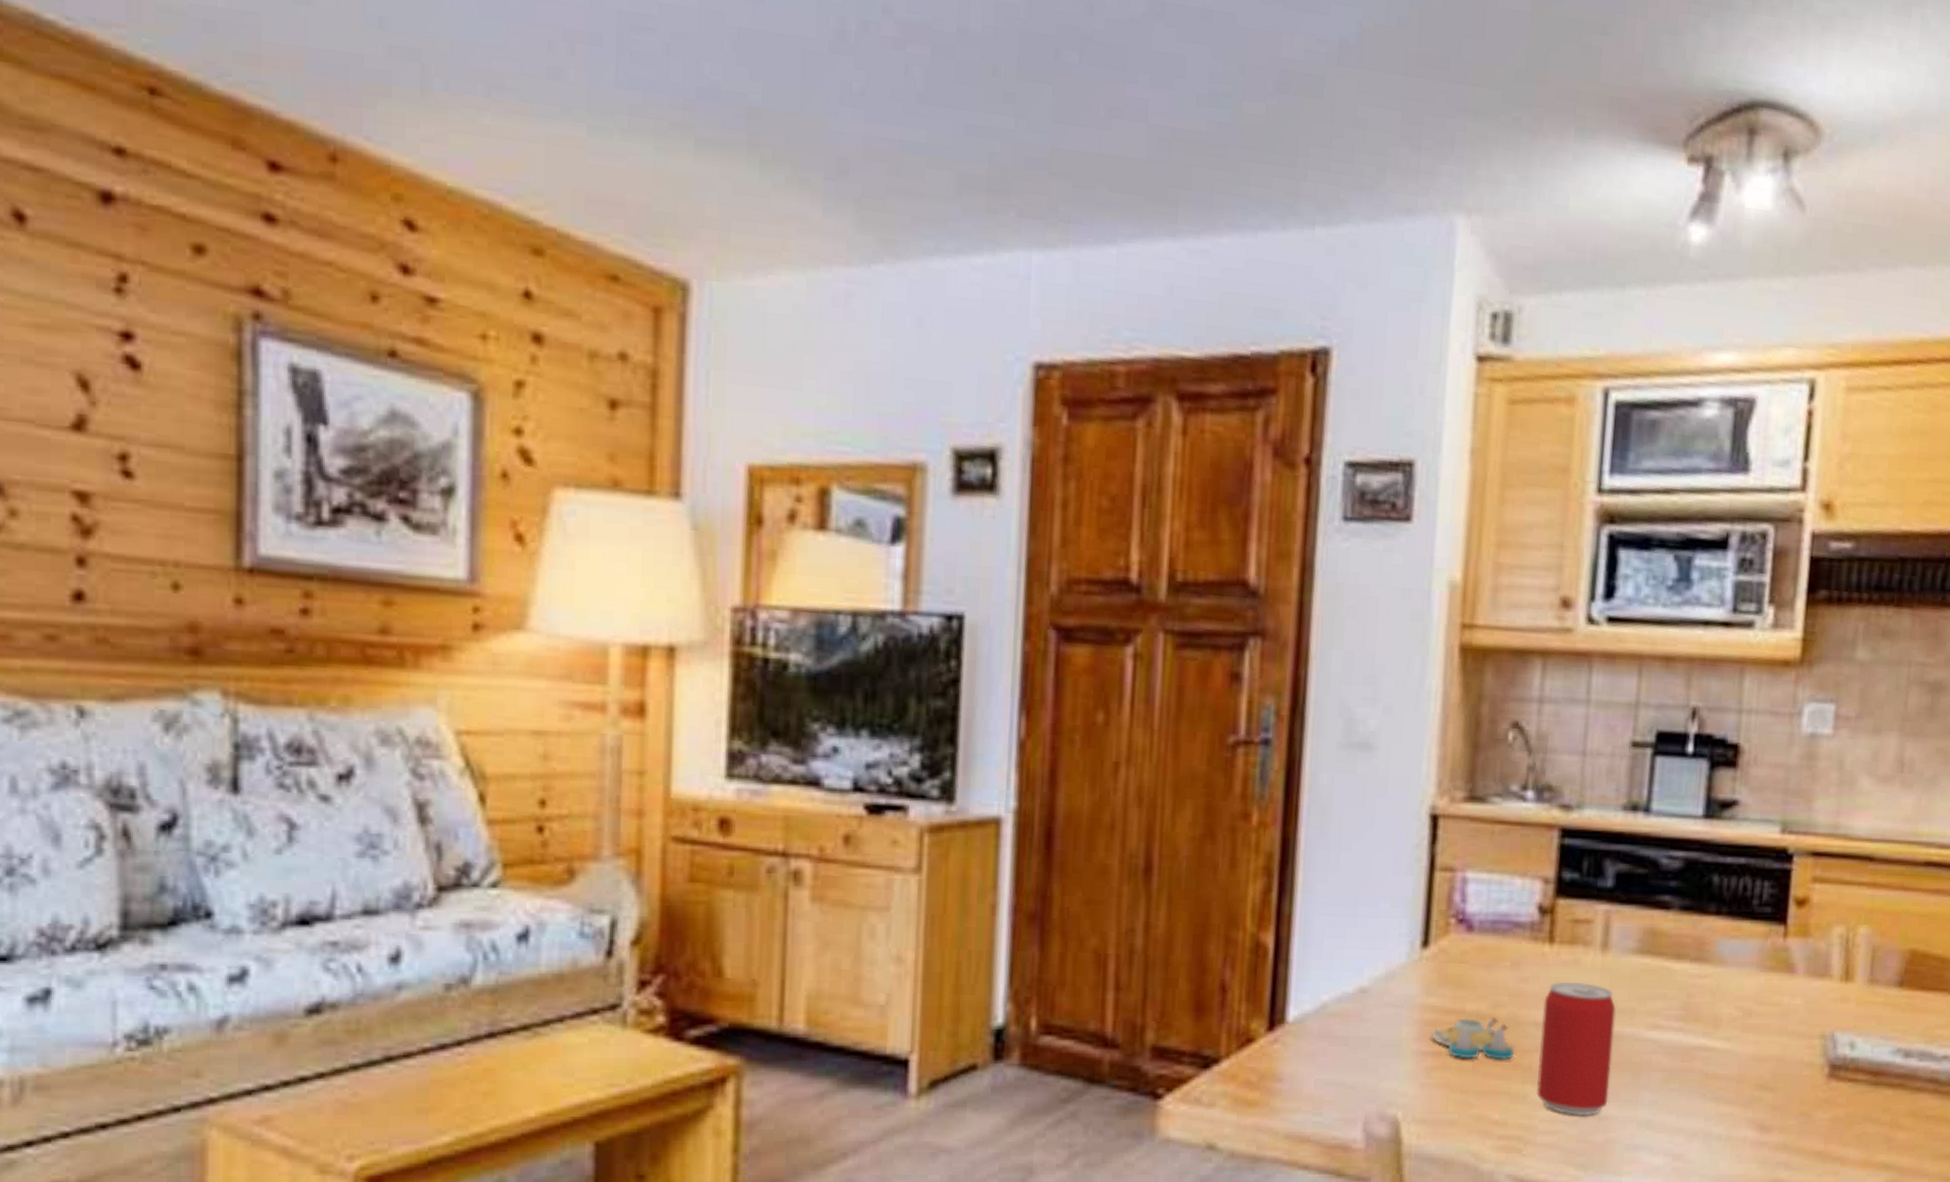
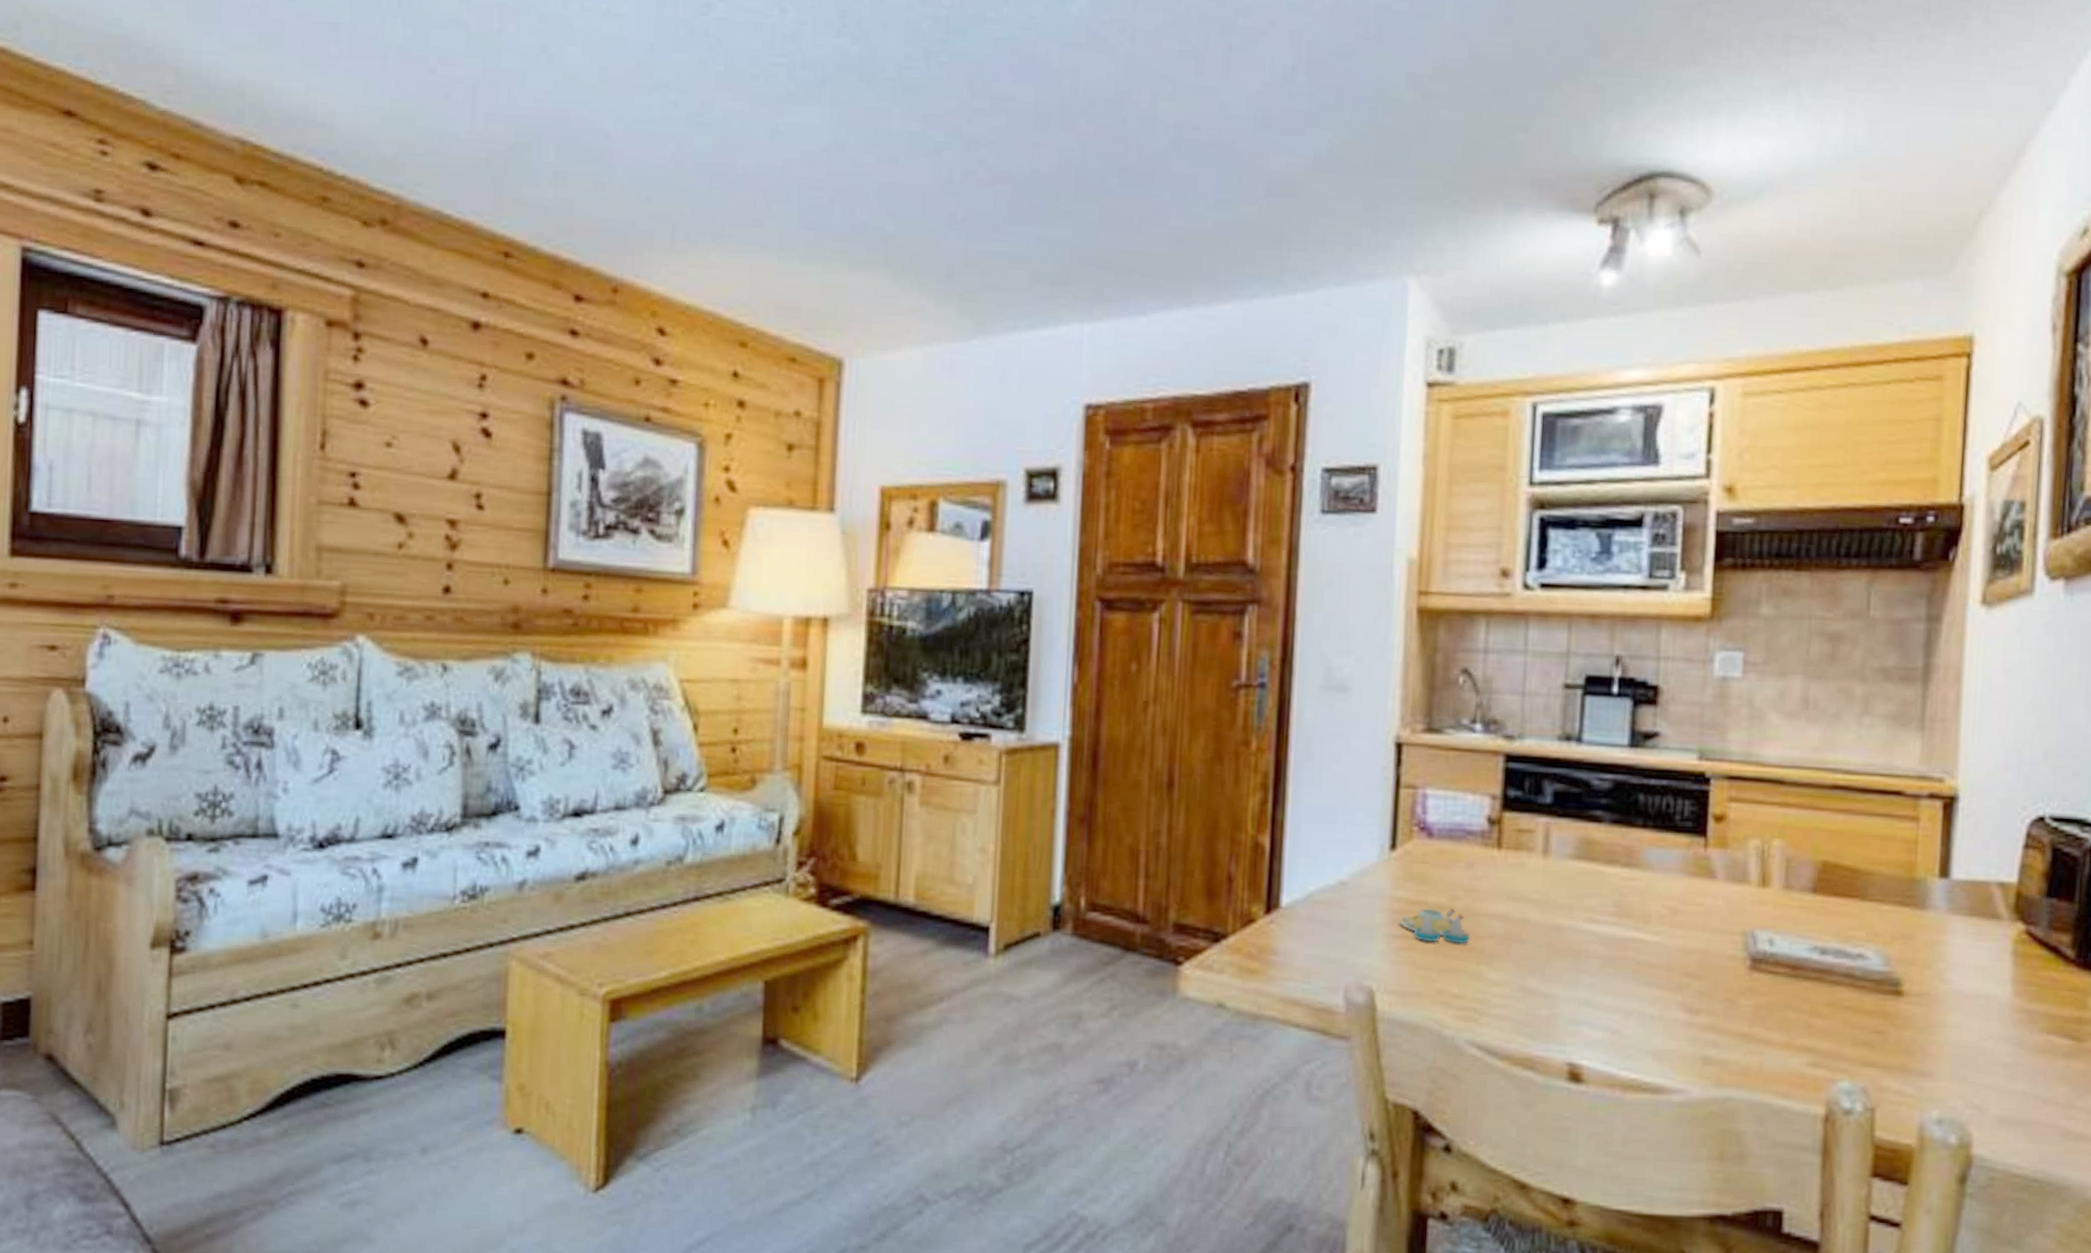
beer can: present [1537,981,1616,1116] -> none [1490,880,1557,994]

